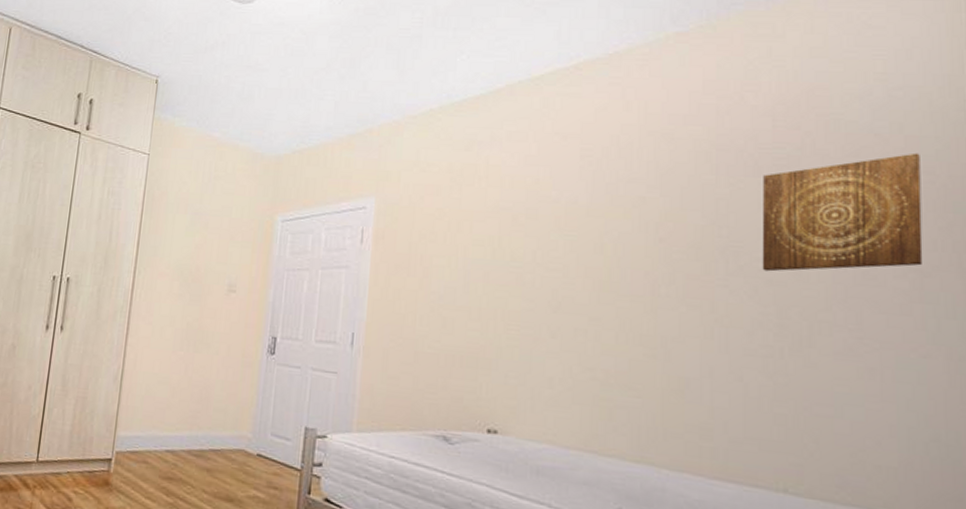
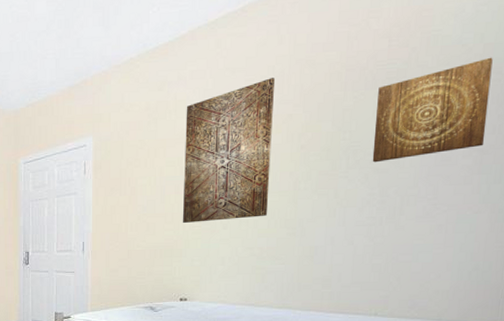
wall art: none [494,150,621,327] -> present [183,78,276,223]

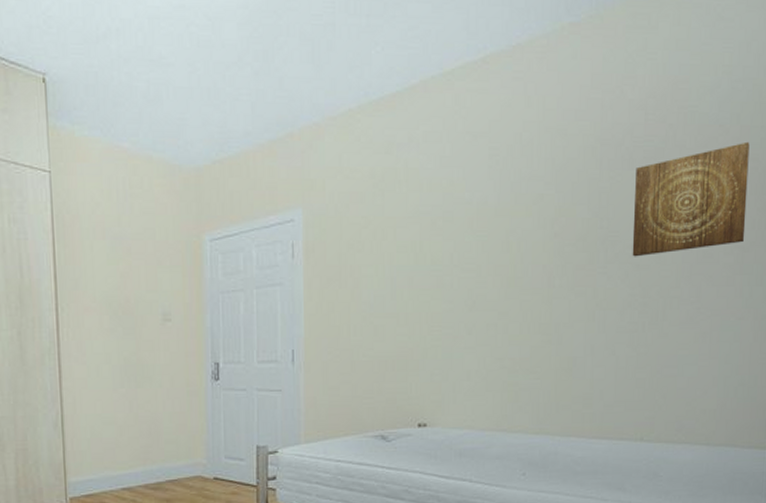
wall art: present [183,78,276,223] -> none [419,148,524,326]

